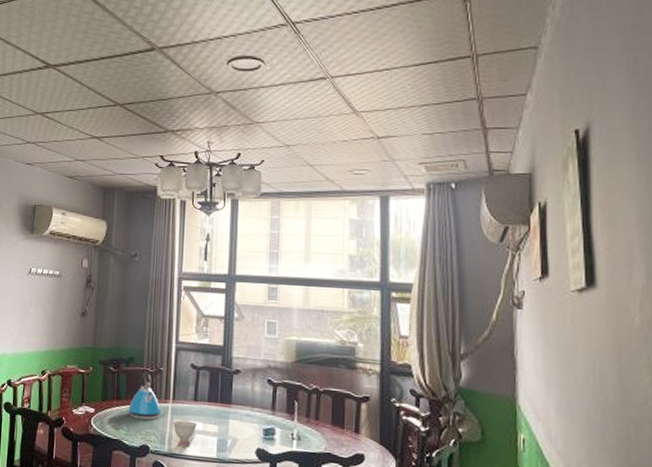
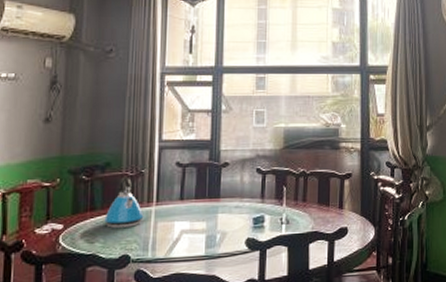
teacup: present [173,420,197,447] -> none [157,221,184,250]

